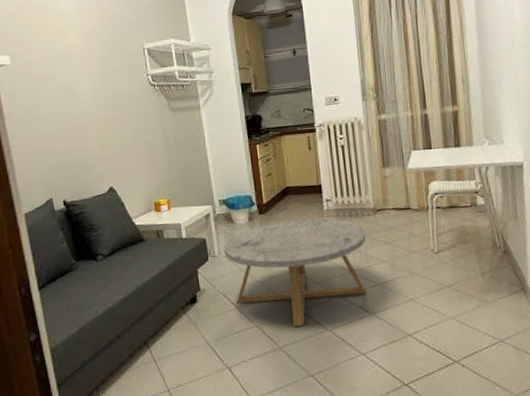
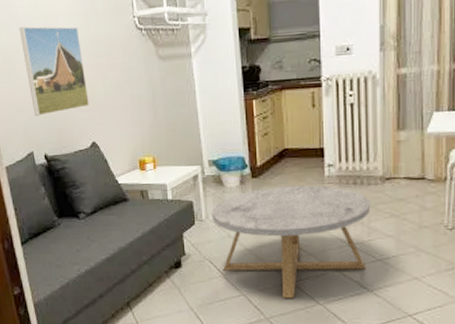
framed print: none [40,84,107,165] -> present [19,26,89,116]

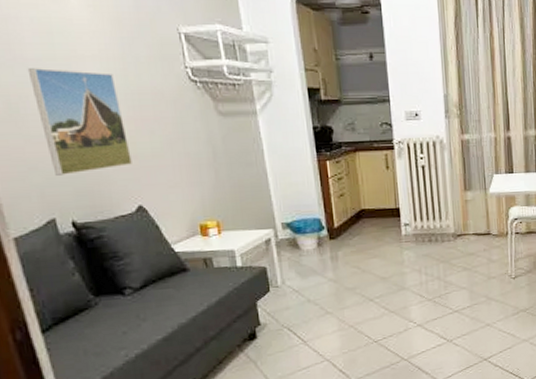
coffee table: present [211,185,370,298] -> none [288,244,445,358]

